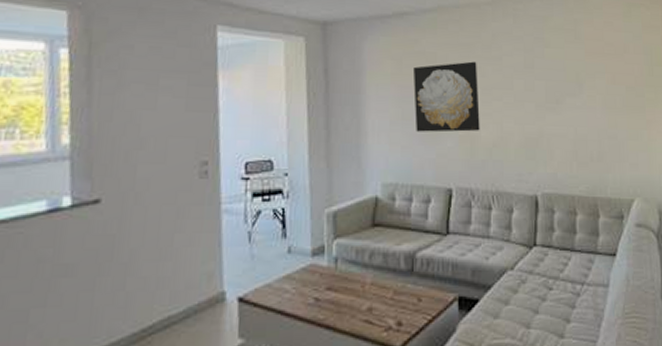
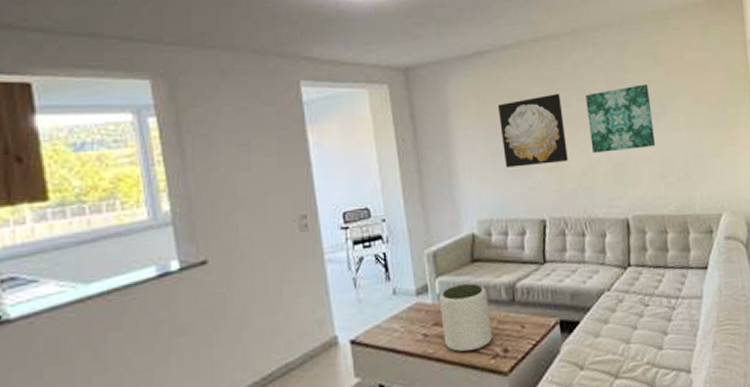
plant pot: none [334,249,387,322] -> present [438,283,492,353]
wall art: none [503,60,571,126] -> present [586,84,656,153]

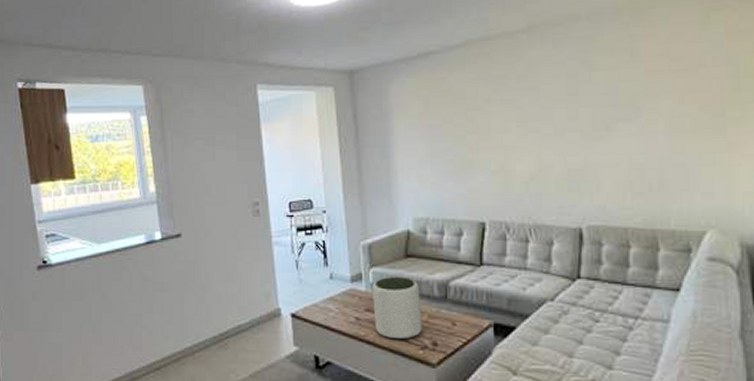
wall art: present [497,93,568,168] -> none [440,94,515,169]
wall art: present [586,84,656,153] -> none [540,83,624,157]

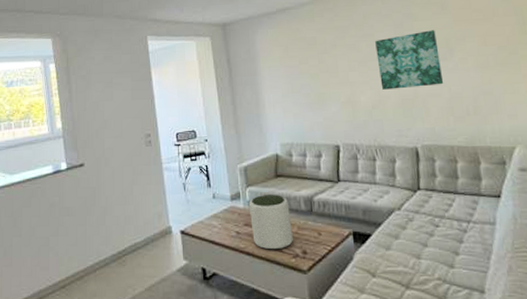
wall art: none [540,83,624,157] -> present [375,30,444,90]

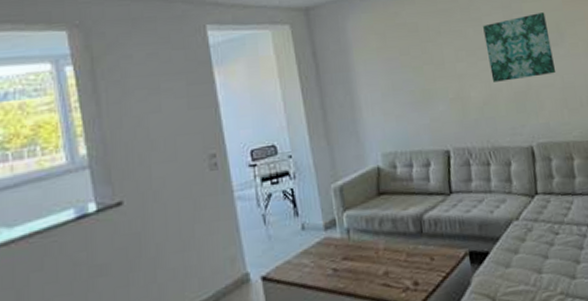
plant pot: present [248,195,293,250] -> none [346,216,402,287]

